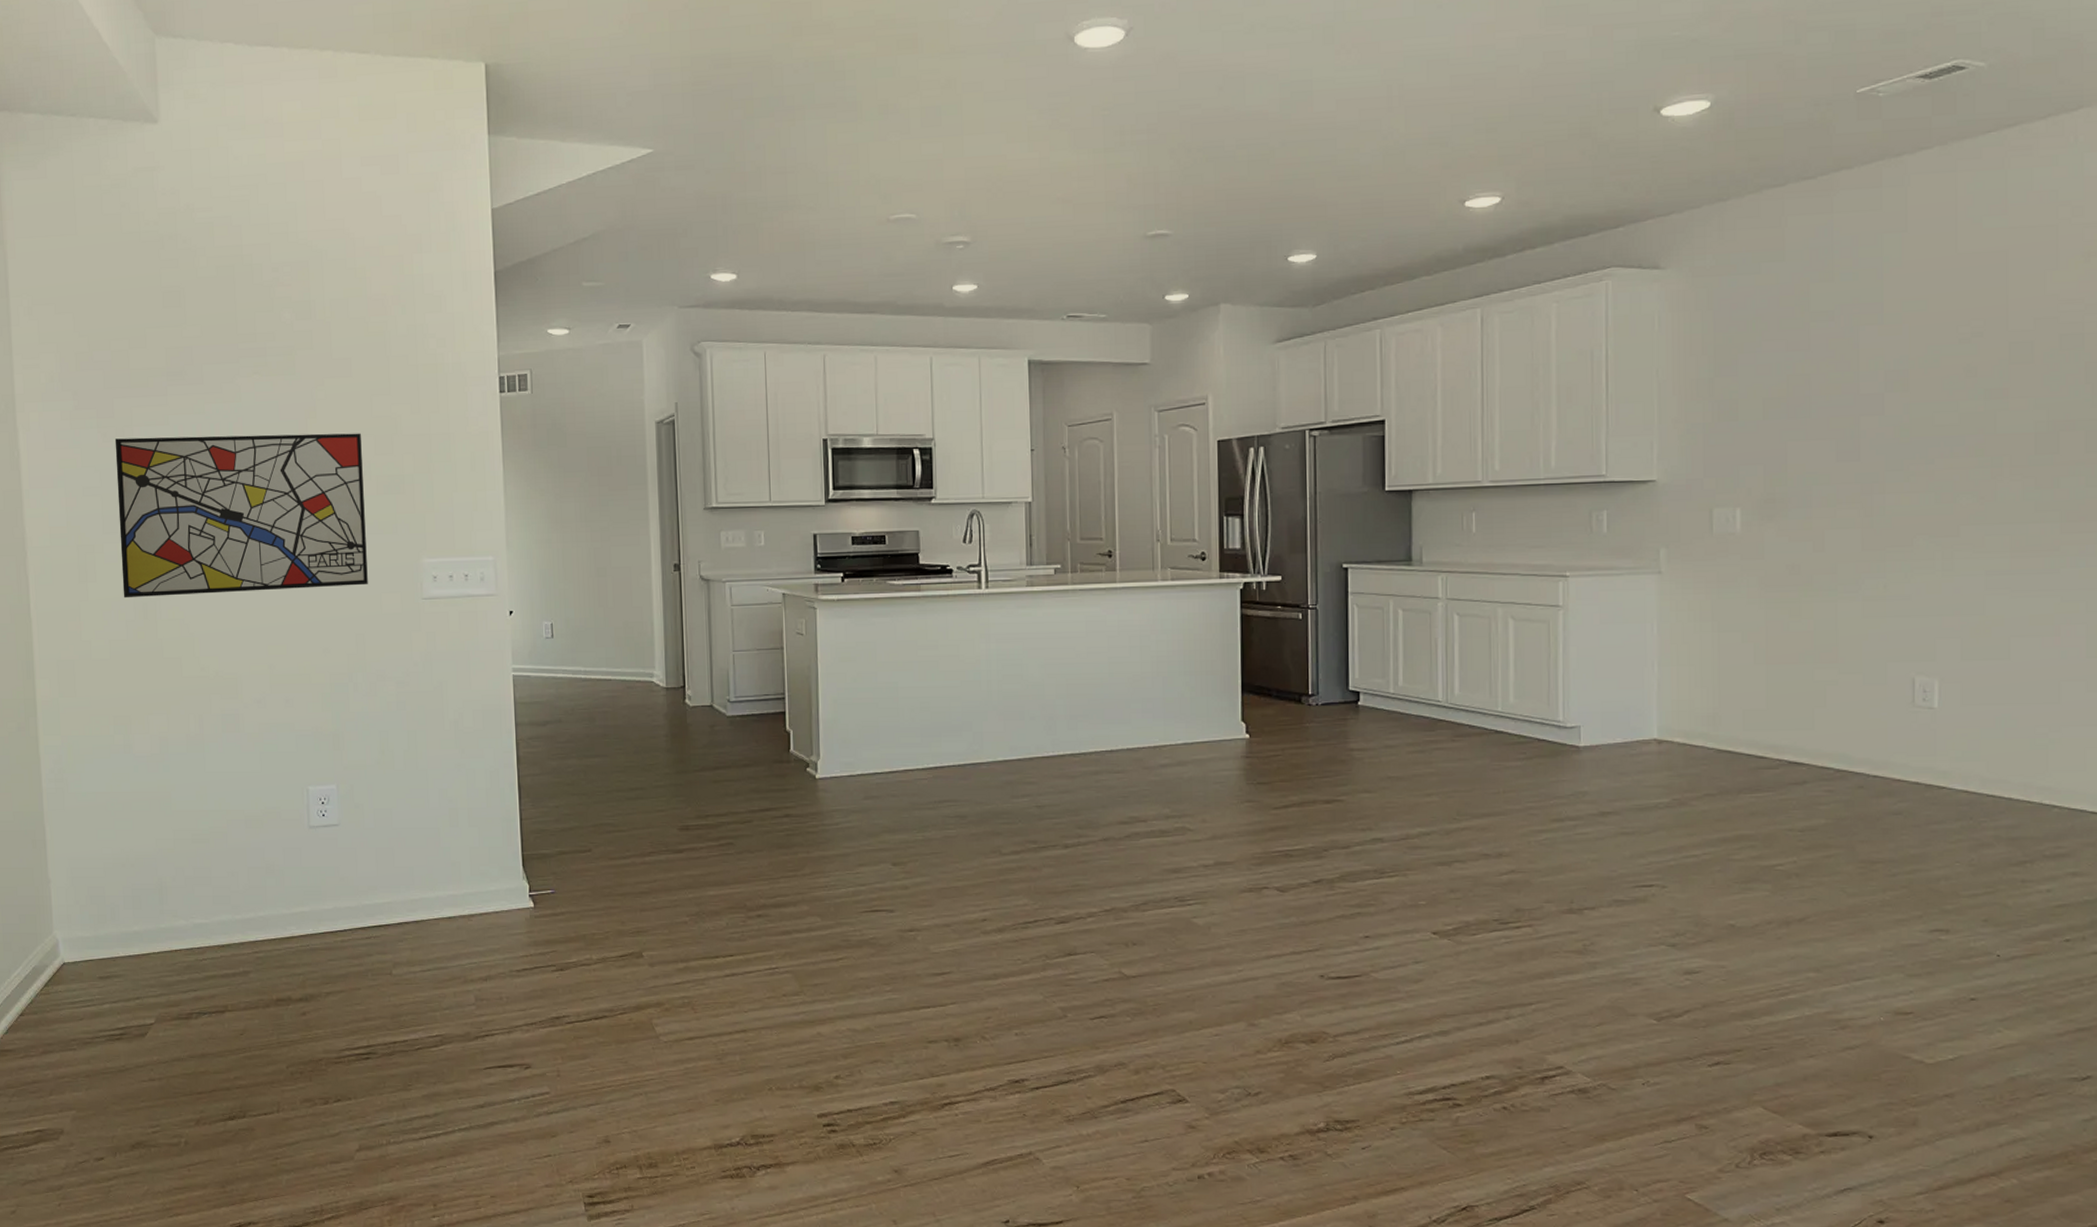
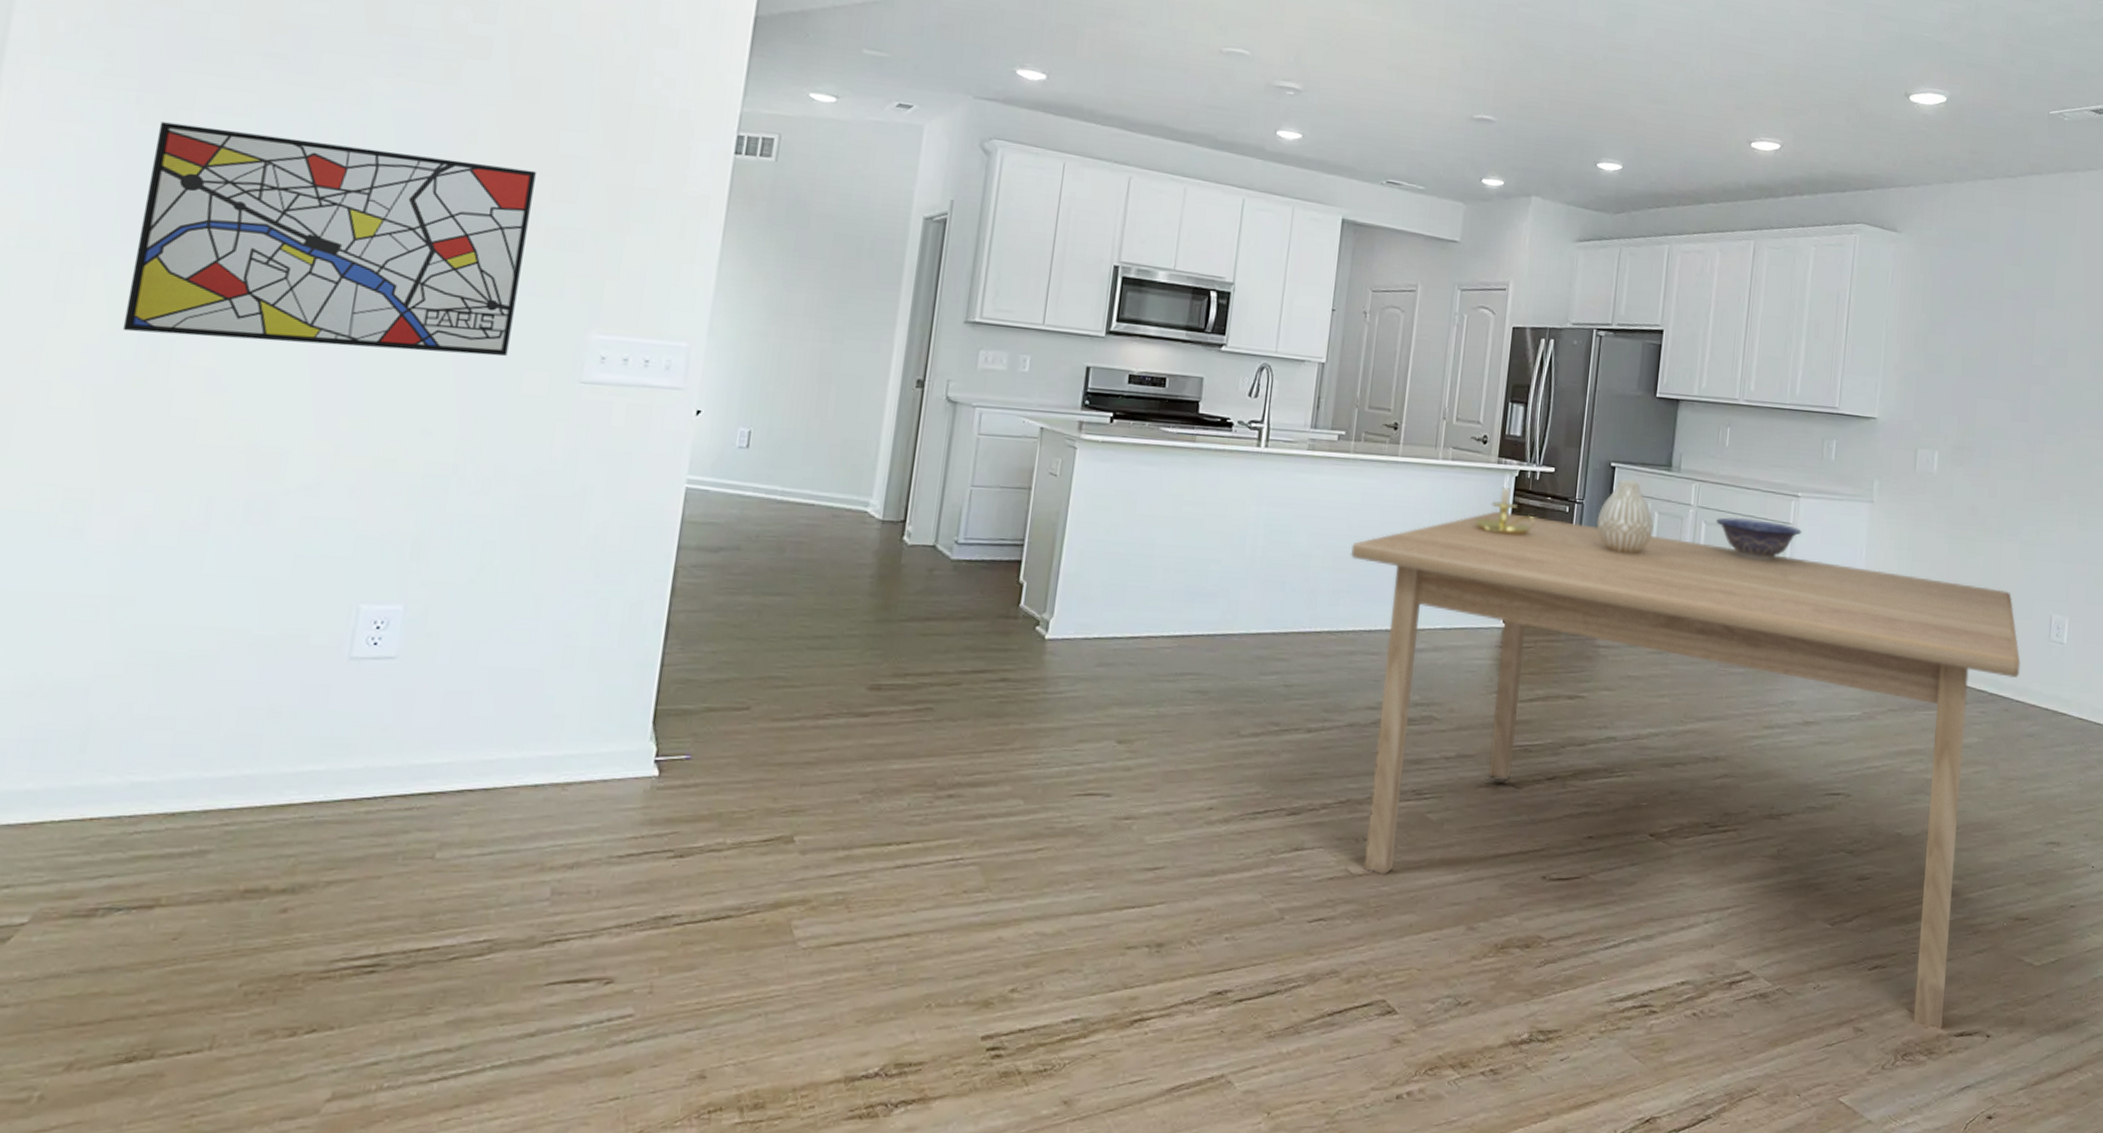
table: none [1081,625,1875,1129] -> present [1350,511,2021,1030]
candle holder: none [1203,586,1270,648] -> present [1475,473,1539,536]
vase: none [1334,579,1399,655] -> present [1596,479,1654,554]
decorative bowl: none [1471,605,1576,649] -> present [1716,517,1803,562]

